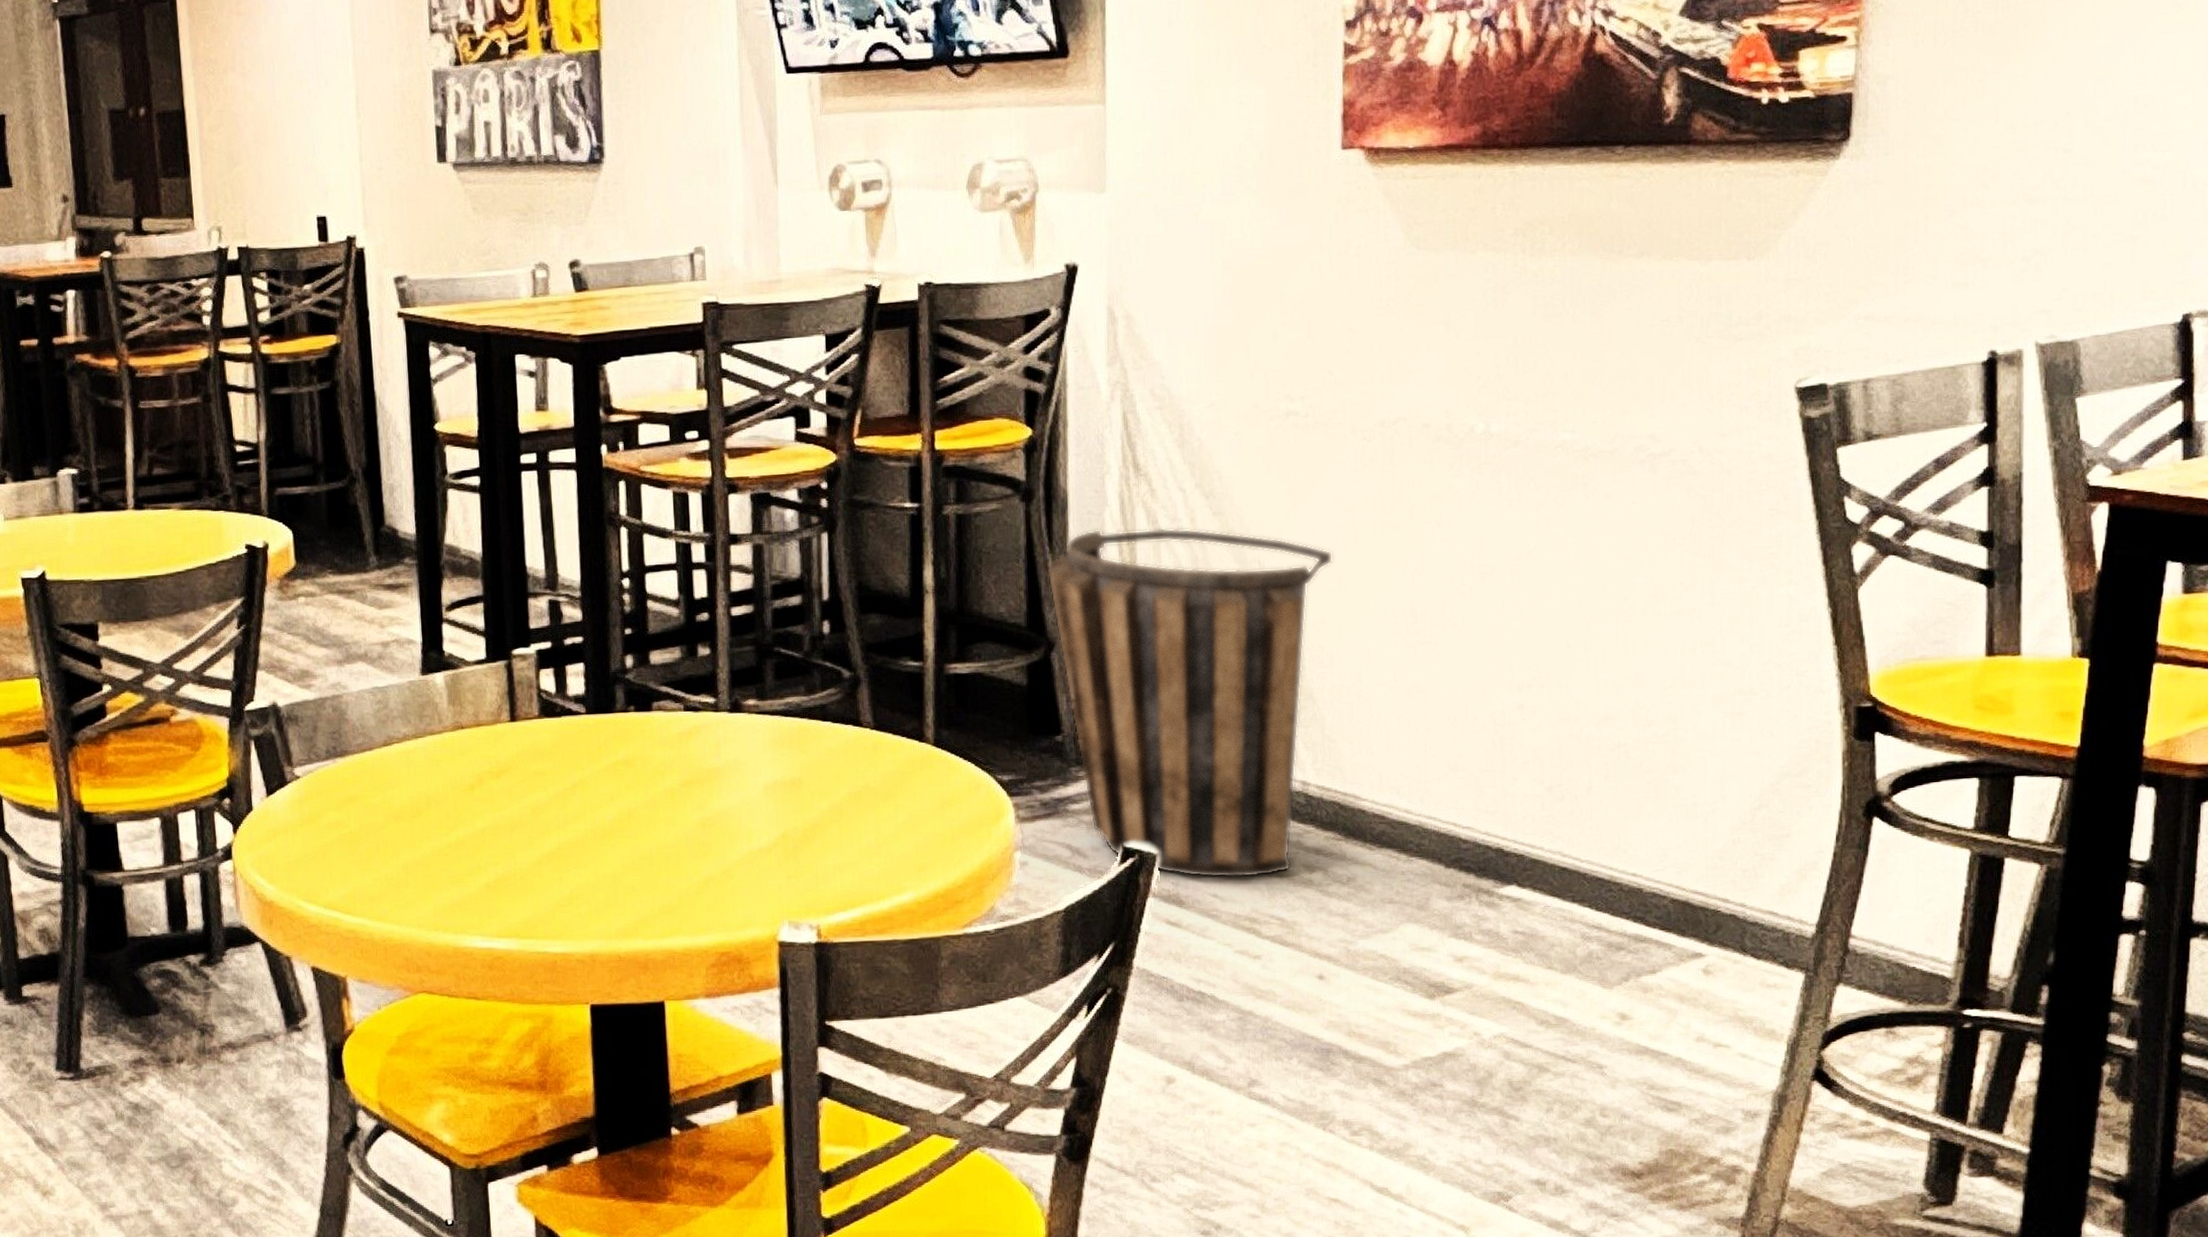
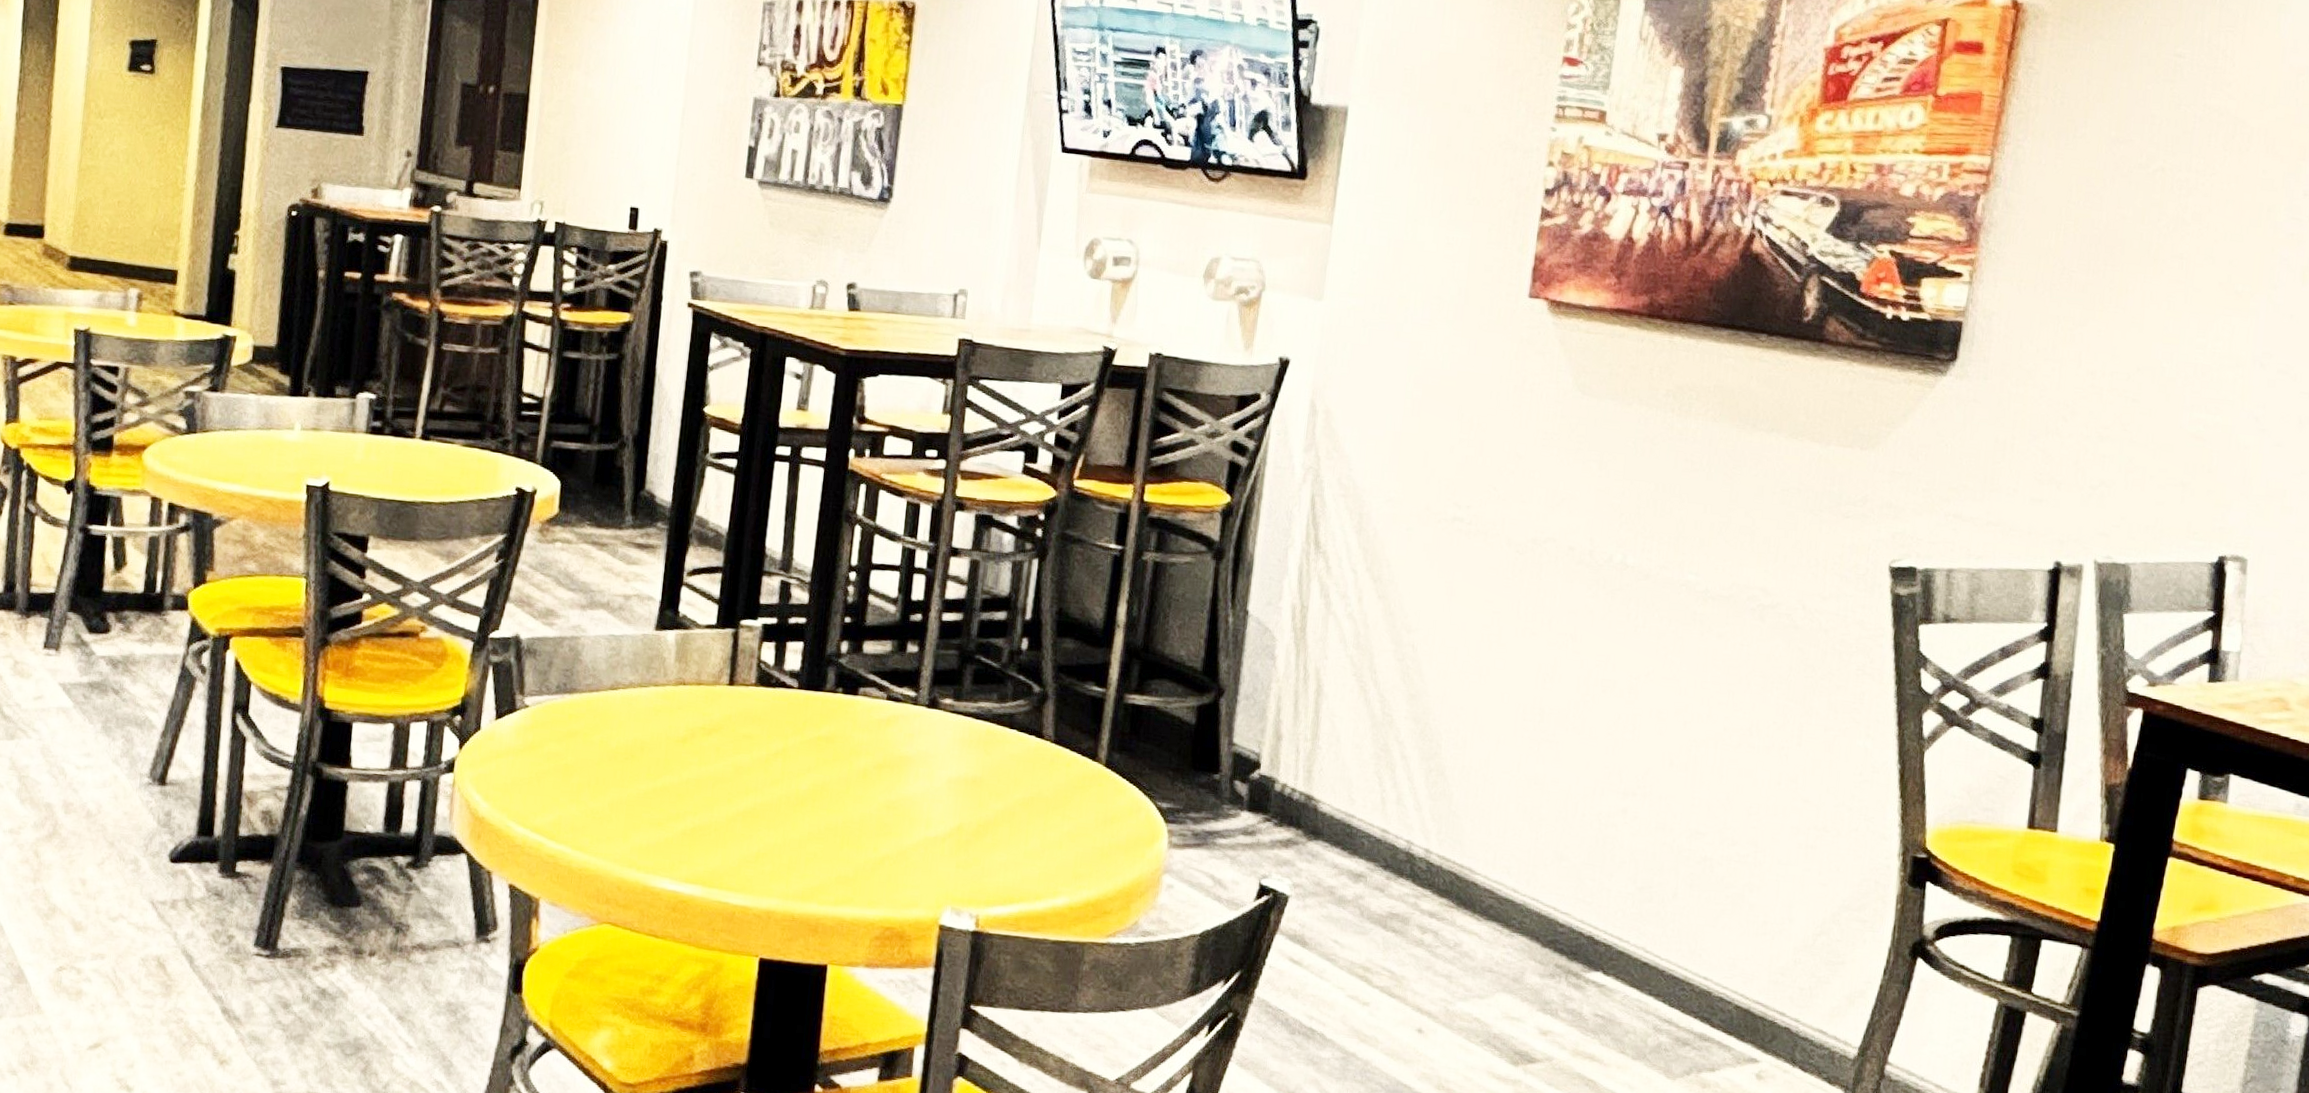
basket: present [1046,528,1333,879] -> none [1226,594,1478,931]

